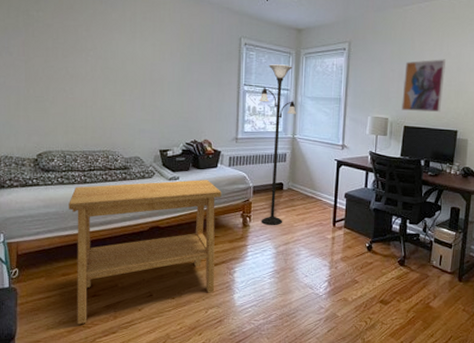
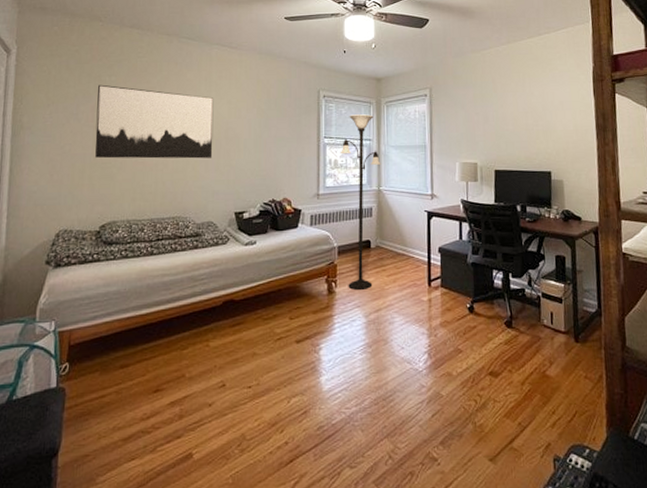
wall art: none [27,19,139,98] -> present [95,84,214,159]
side table: present [69,180,222,325] -> none [132,242,303,430]
wall art: present [402,59,446,113] -> none [489,99,531,154]

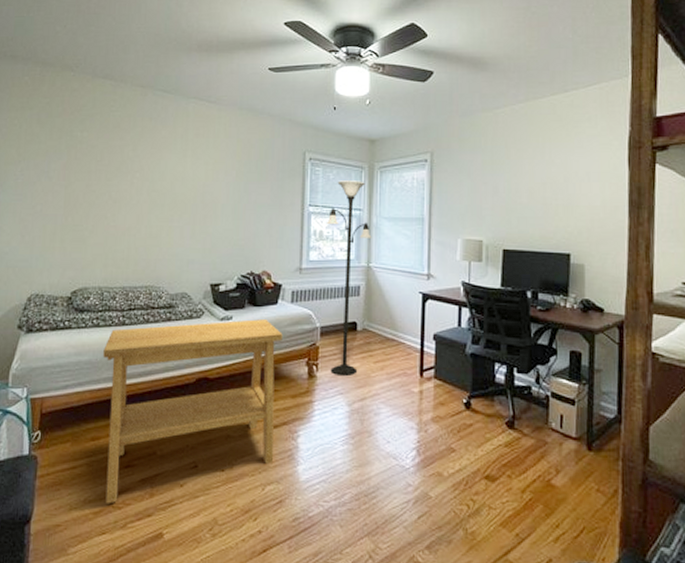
wall art: present [95,84,214,159] -> none [66,140,190,224]
side table: none [132,242,303,430] -> present [103,319,283,504]

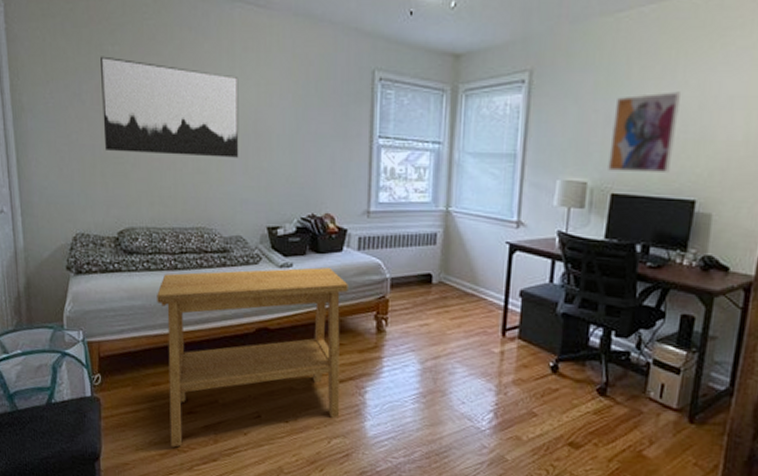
wall art: none [66,140,190,224] -> present [101,56,239,158]
floor lamp: present [325,181,372,377] -> none [398,106,453,333]
wall art: none [498,168,549,232] -> present [608,91,680,174]

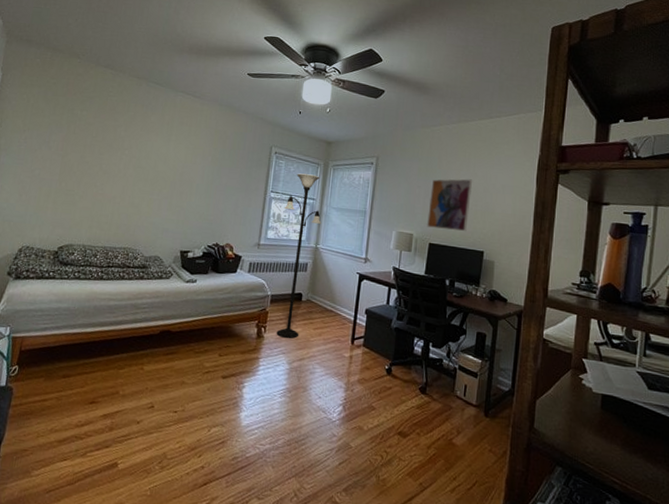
wall art: present [101,56,239,158] -> none [61,117,174,198]
side table: present [157,267,348,448] -> none [69,282,238,435]
floor lamp: none [398,106,453,333] -> present [276,173,321,340]

